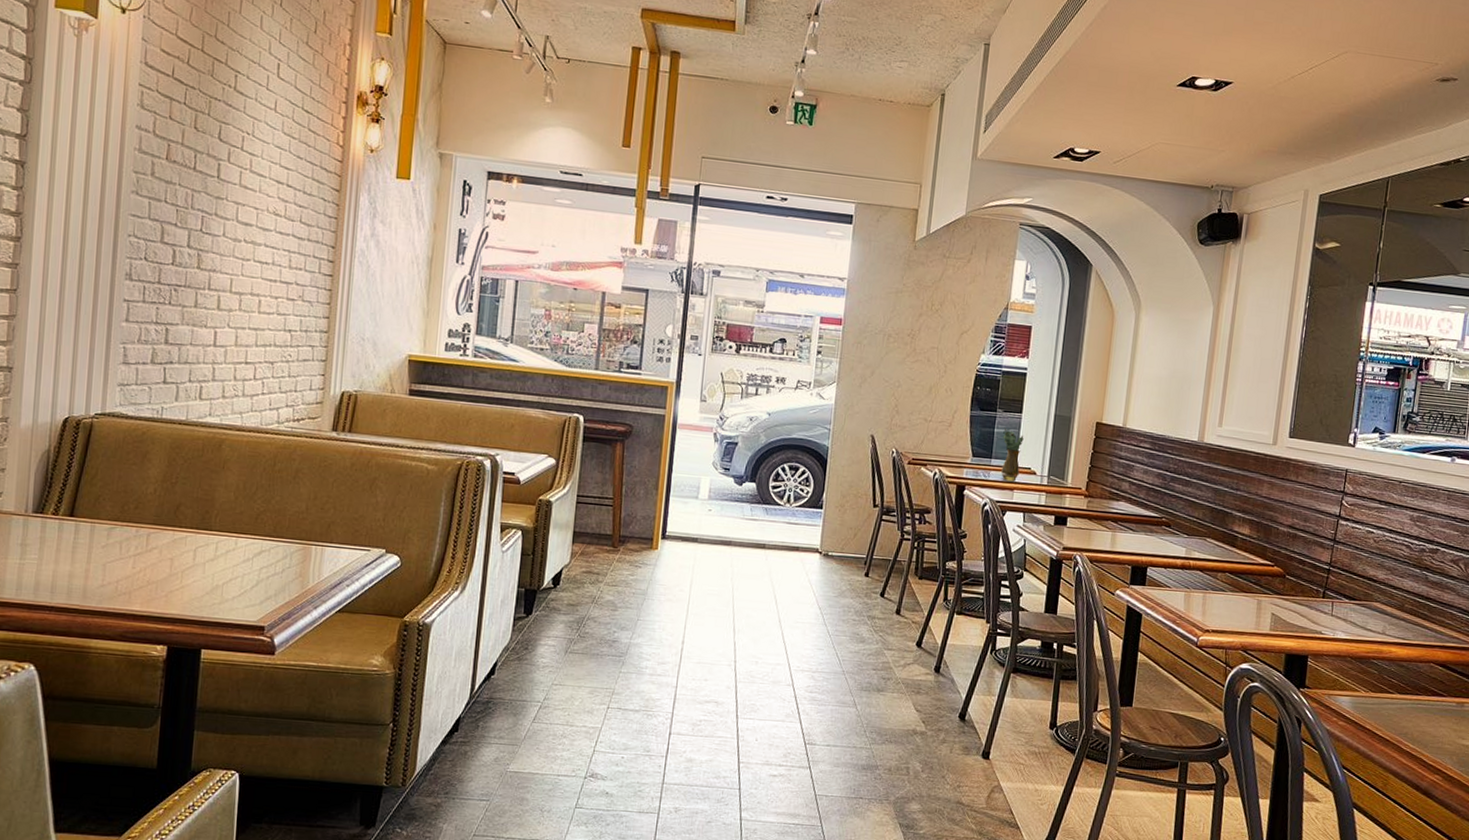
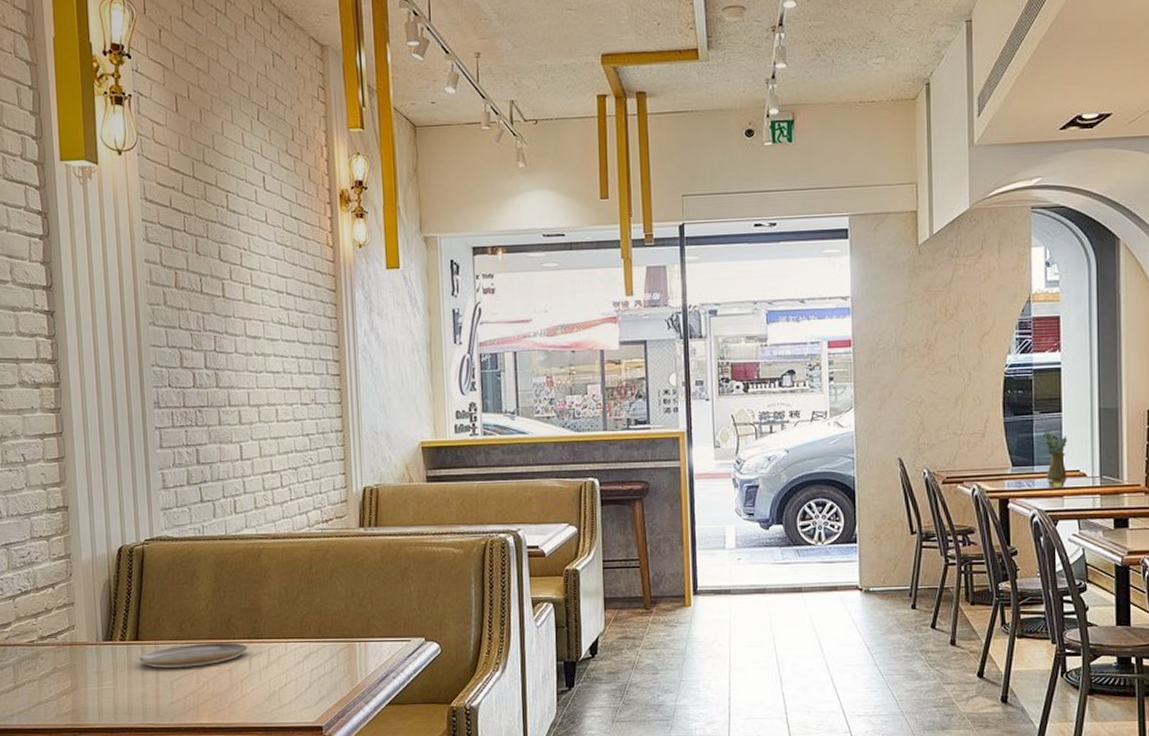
plate: none [71,527,194,551] -> present [139,643,247,668]

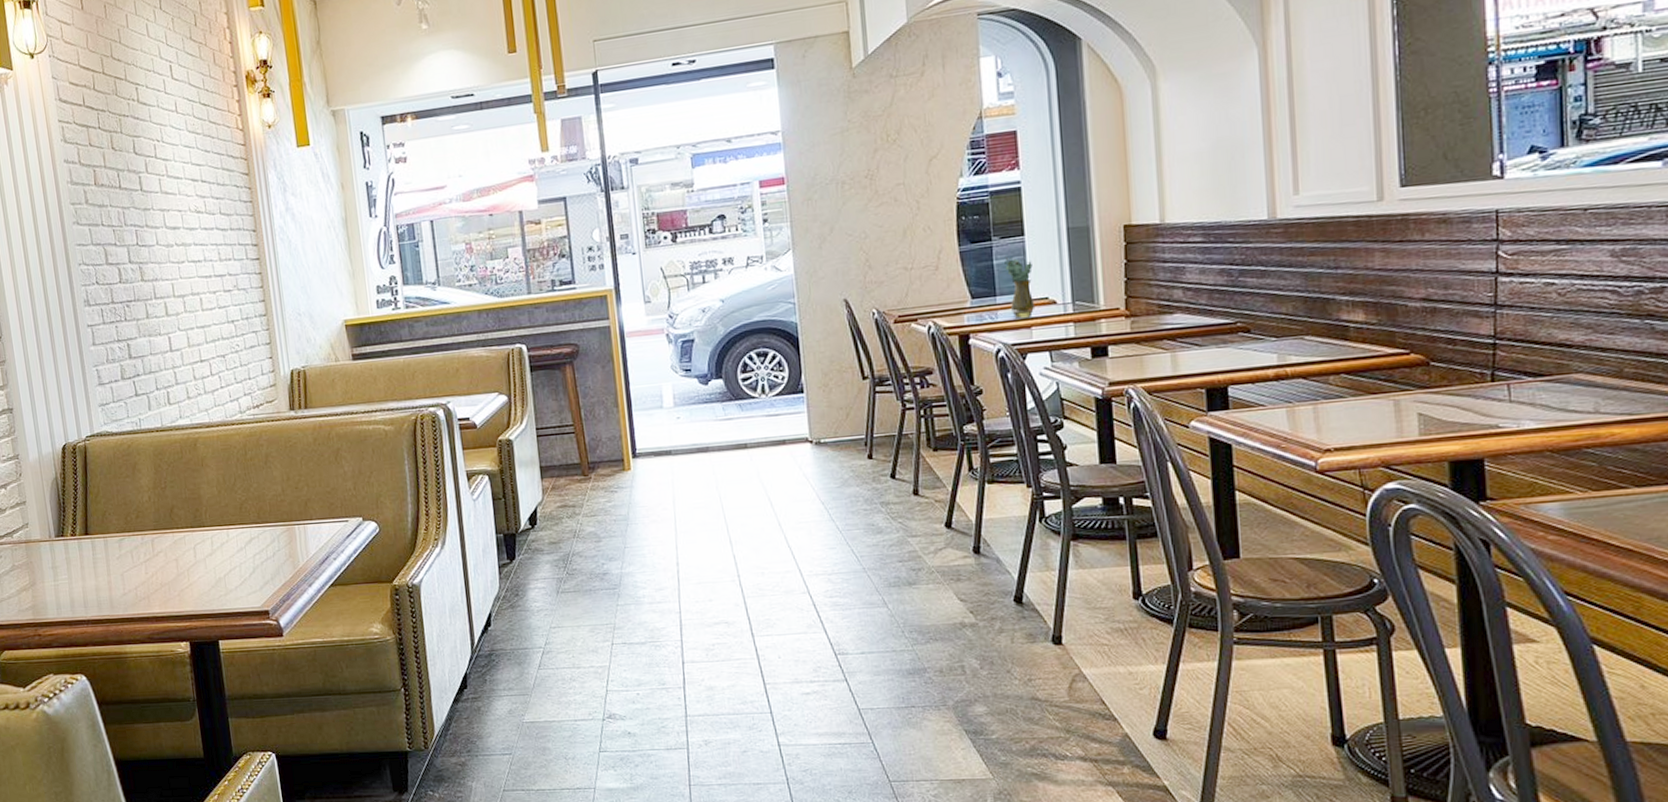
plate: present [139,643,247,668] -> none [90,532,191,561]

